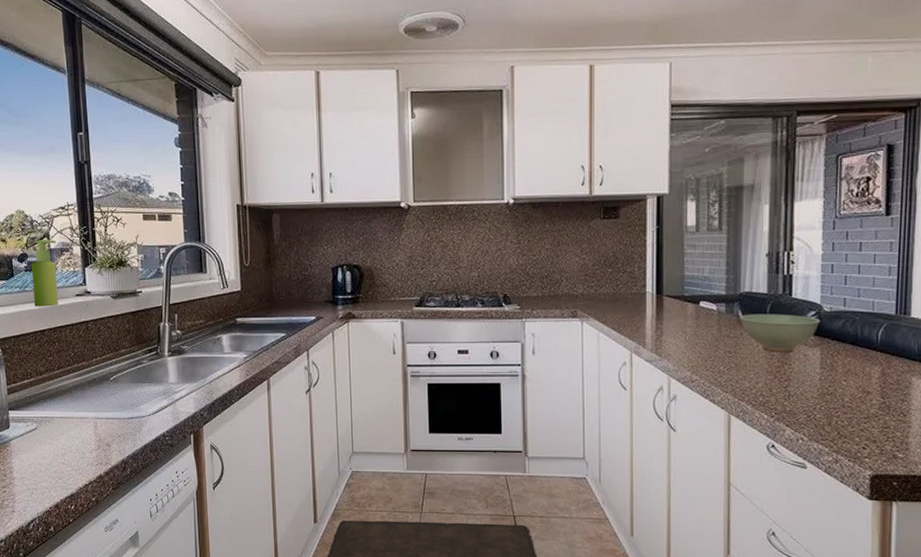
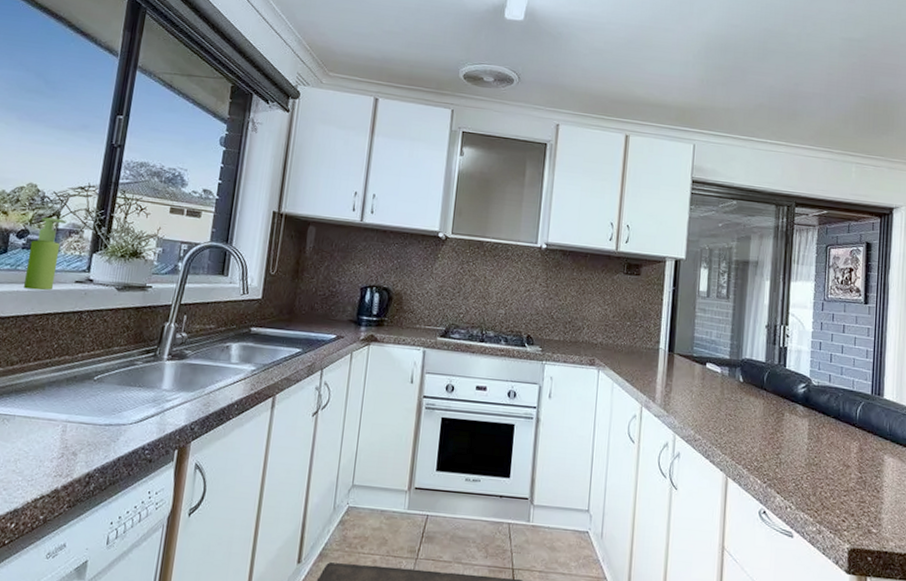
bowl: present [739,314,821,353] -> none [740,380,810,421]

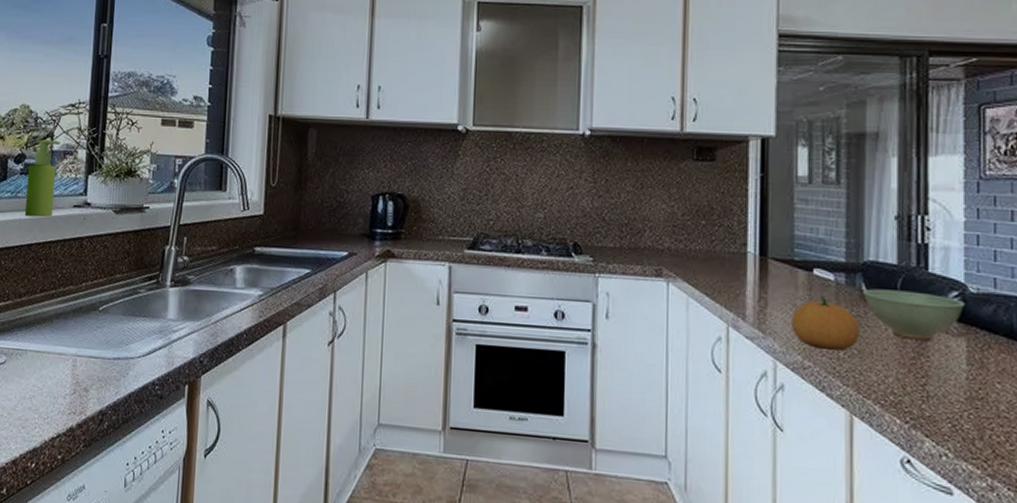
fruit: none [688,384,736,427] -> present [792,295,859,350]
bowl: none [740,380,810,421] -> present [863,288,966,342]

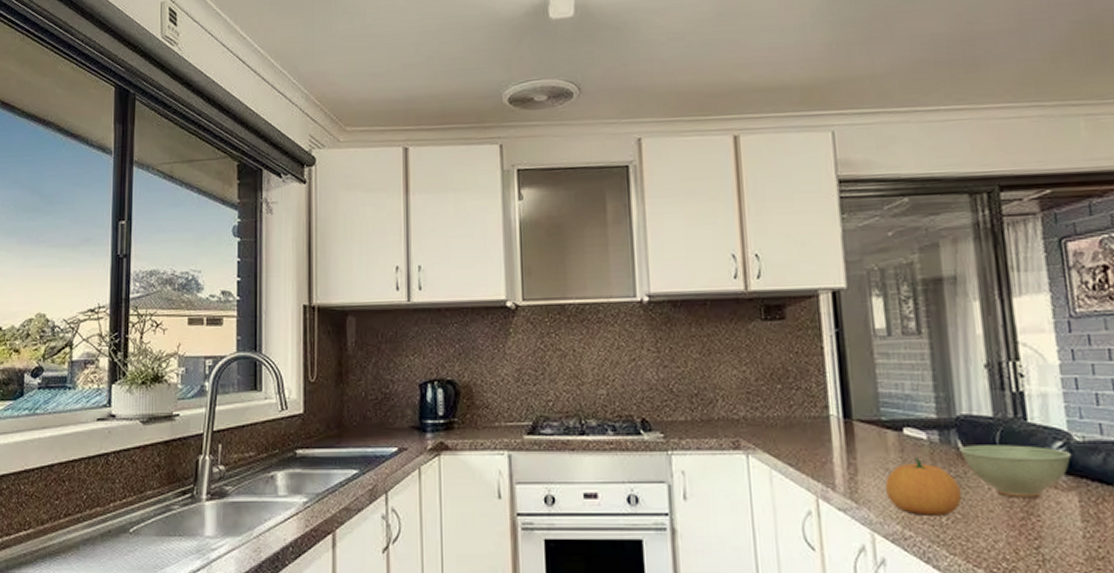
soap dispenser: present [25,139,61,218] -> none [44,349,81,435]

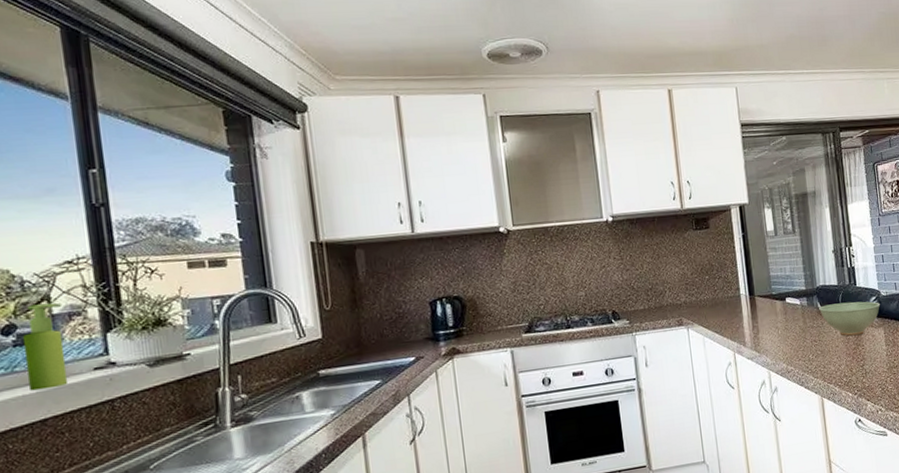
soap dispenser: none [44,349,81,435] -> present [22,302,69,391]
fruit: present [885,457,961,516] -> none [776,316,820,356]

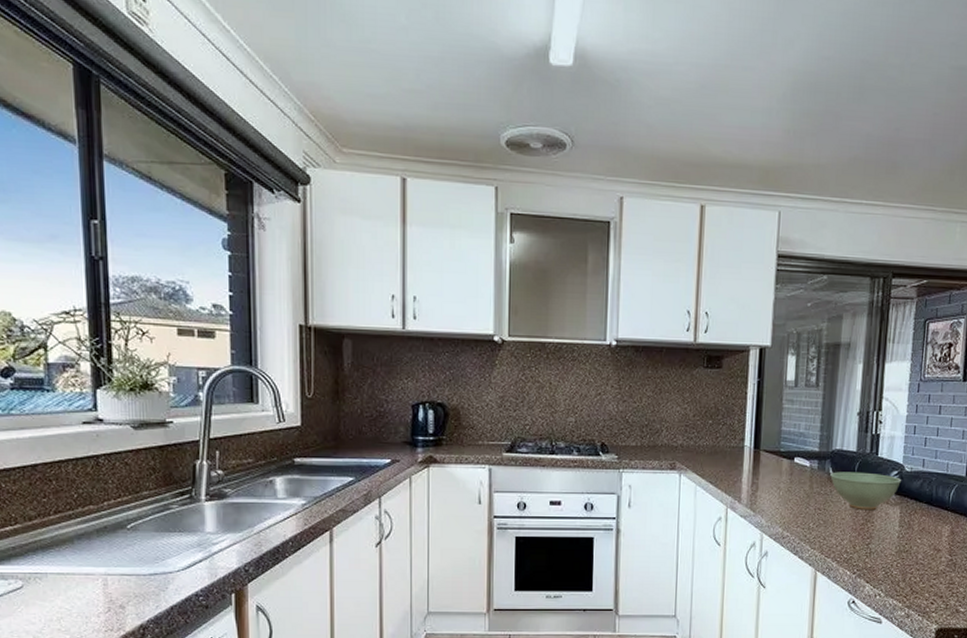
soap dispenser: present [22,302,69,391] -> none [19,351,59,436]

